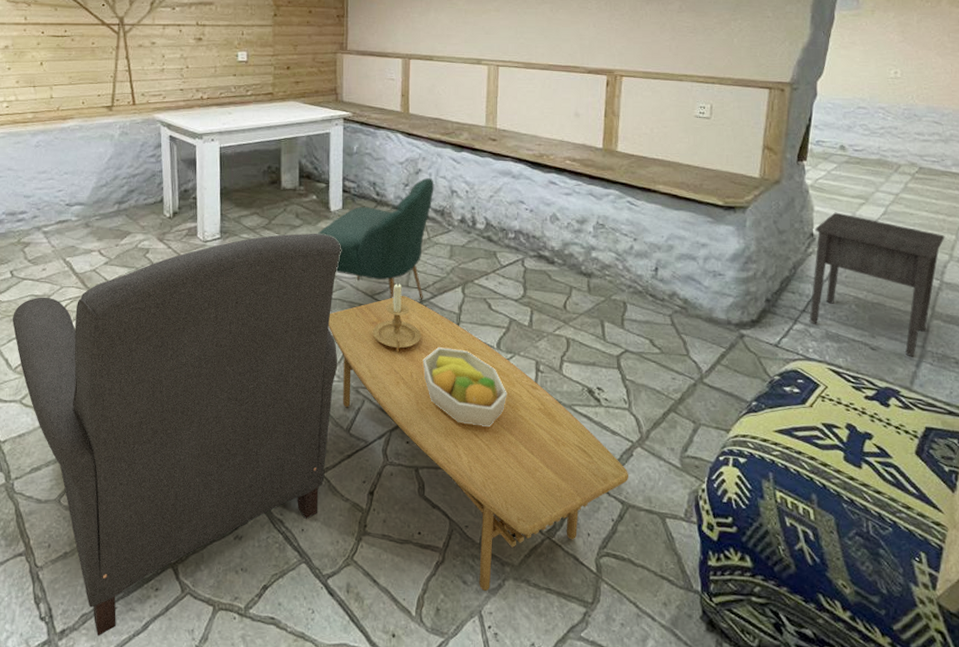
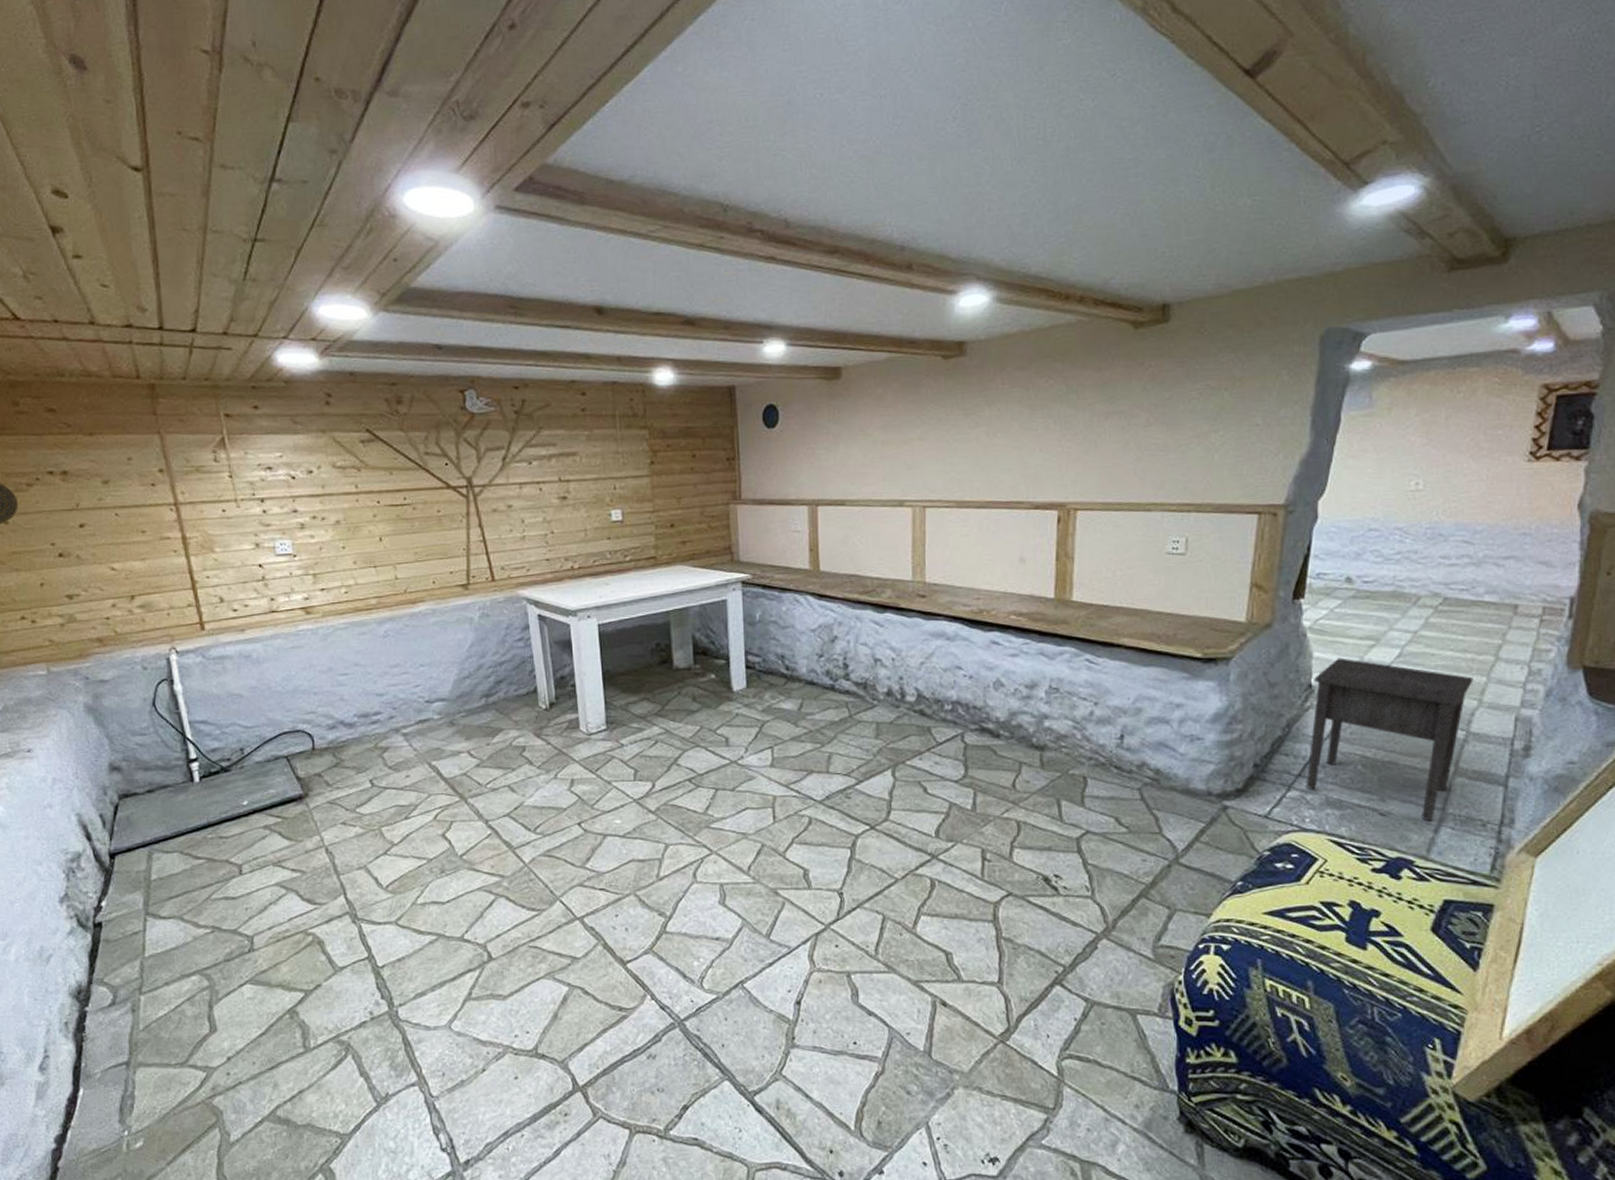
chair: present [13,233,341,637] -> none [378,717,752,1165]
chair: present [317,178,434,300] -> none [719,646,854,788]
coffee table: present [329,295,629,592] -> none [738,782,1094,1102]
candle holder: present [372,282,422,352] -> none [789,768,847,847]
fruit bowl: present [422,347,507,428] -> none [849,839,950,925]

